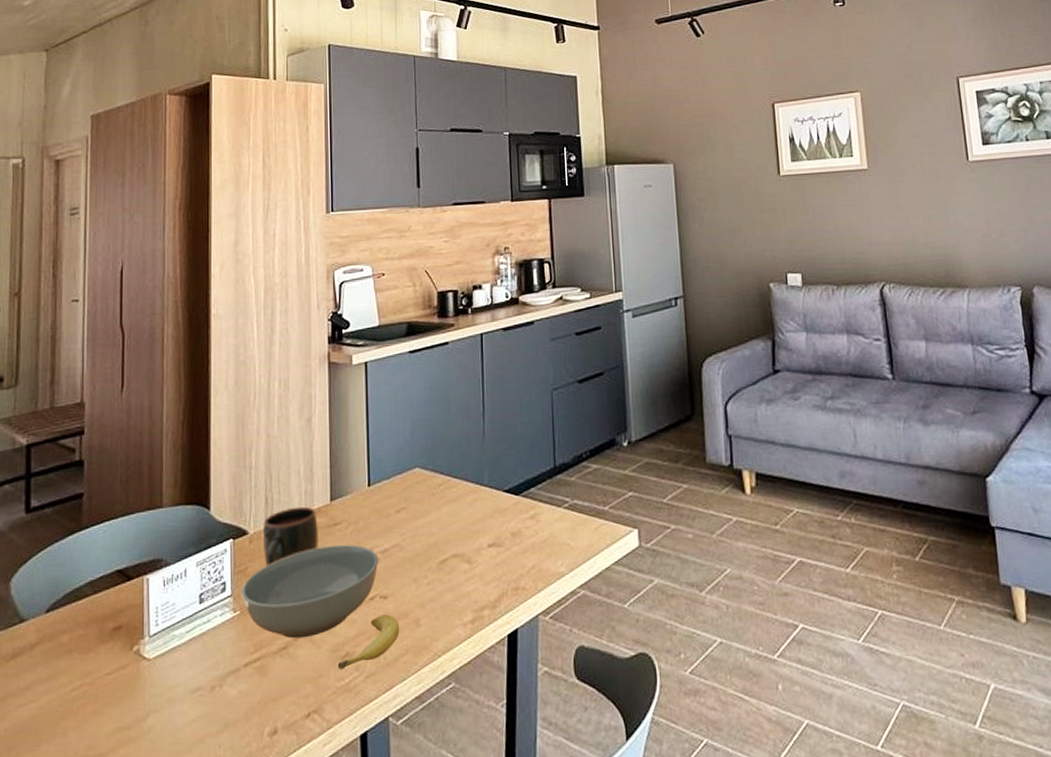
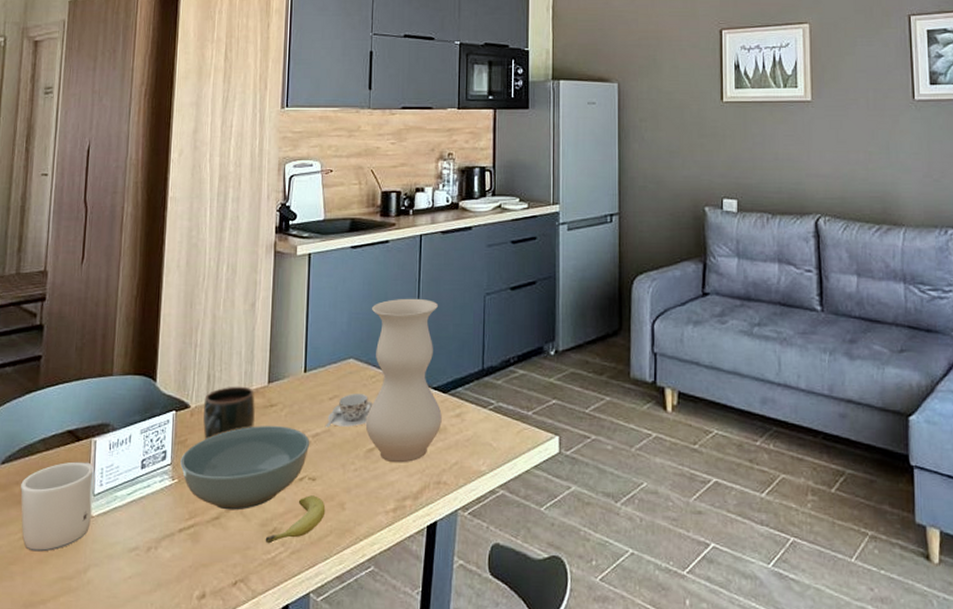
mug: none [69,602,151,703] -> present [20,461,96,552]
teacup: none [393,503,443,542] -> present [324,394,373,428]
vase: none [434,399,516,573] -> present [365,298,442,463]

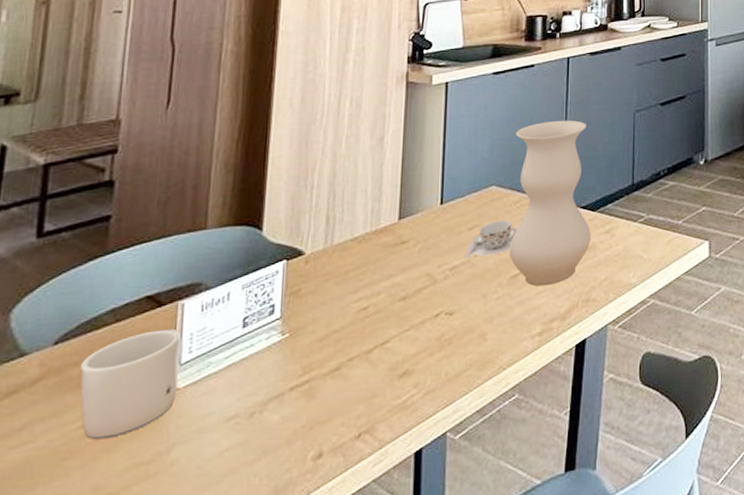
bowl: present [180,426,310,510] -> none [292,262,447,359]
mug: present [203,386,255,440] -> none [320,225,383,288]
fruit: present [265,495,326,544] -> none [394,330,465,388]

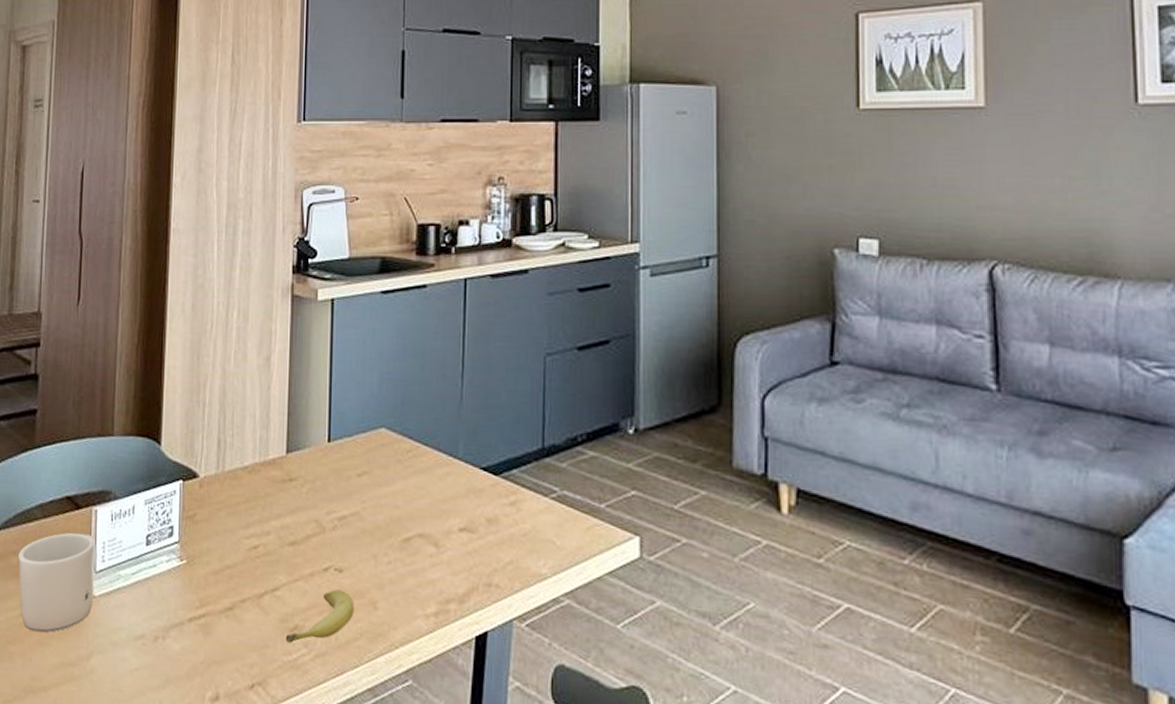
fruit: none [394,330,465,388] -> present [285,589,355,644]
teacup: present [463,220,518,259] -> none [352,470,410,511]
vase: present [509,120,591,286] -> none [400,356,493,558]

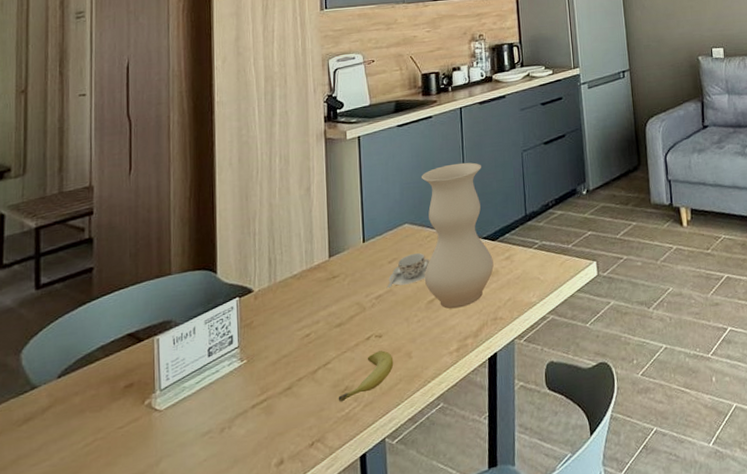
mug: present [18,532,97,633] -> none [81,360,161,456]
teacup: none [352,470,410,511] -> present [386,253,430,289]
vase: none [400,356,493,558] -> present [421,162,494,309]

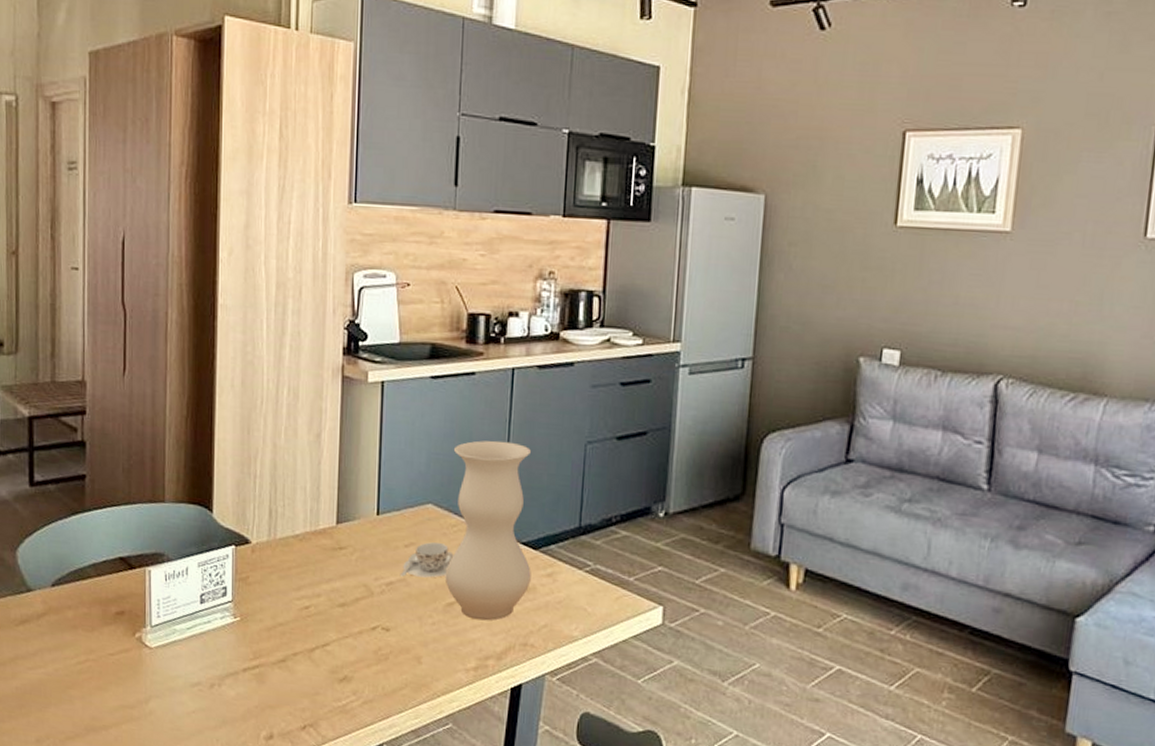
fruit: present [338,350,394,403] -> none [335,646,400,692]

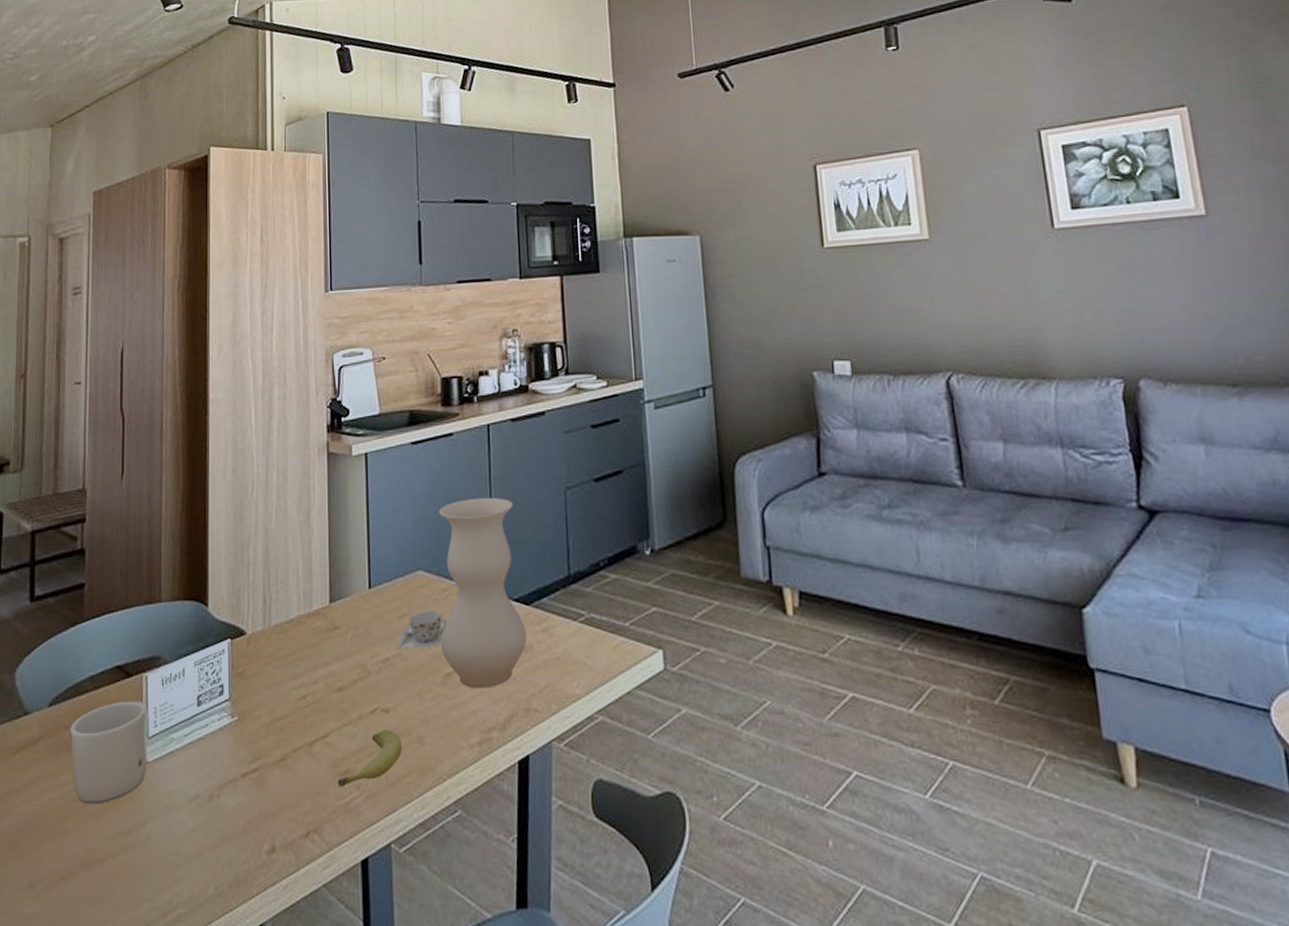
mug: none [74,590,152,679] -> present [70,700,149,804]
fruit: none [335,646,400,692] -> present [337,730,403,788]

